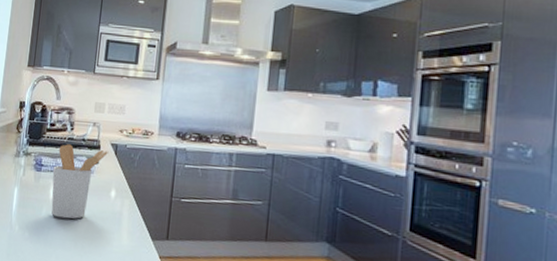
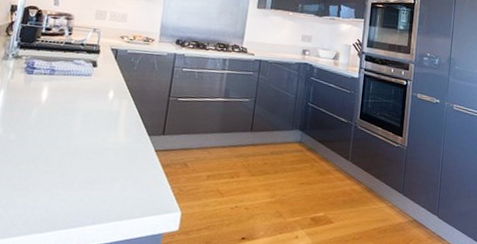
utensil holder: present [51,144,109,219] -> none [42,48,109,120]

